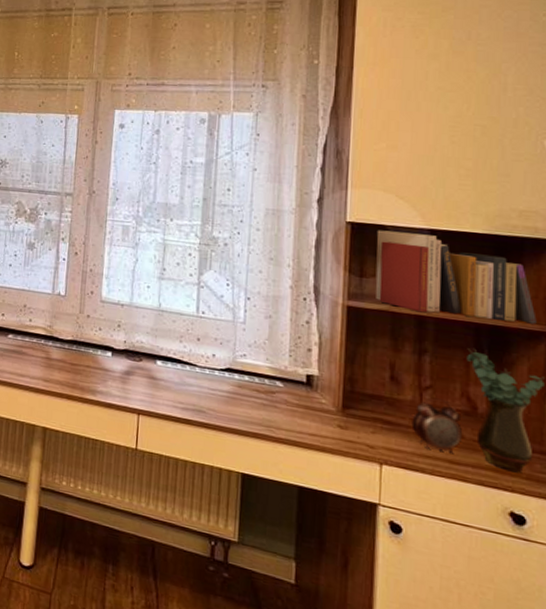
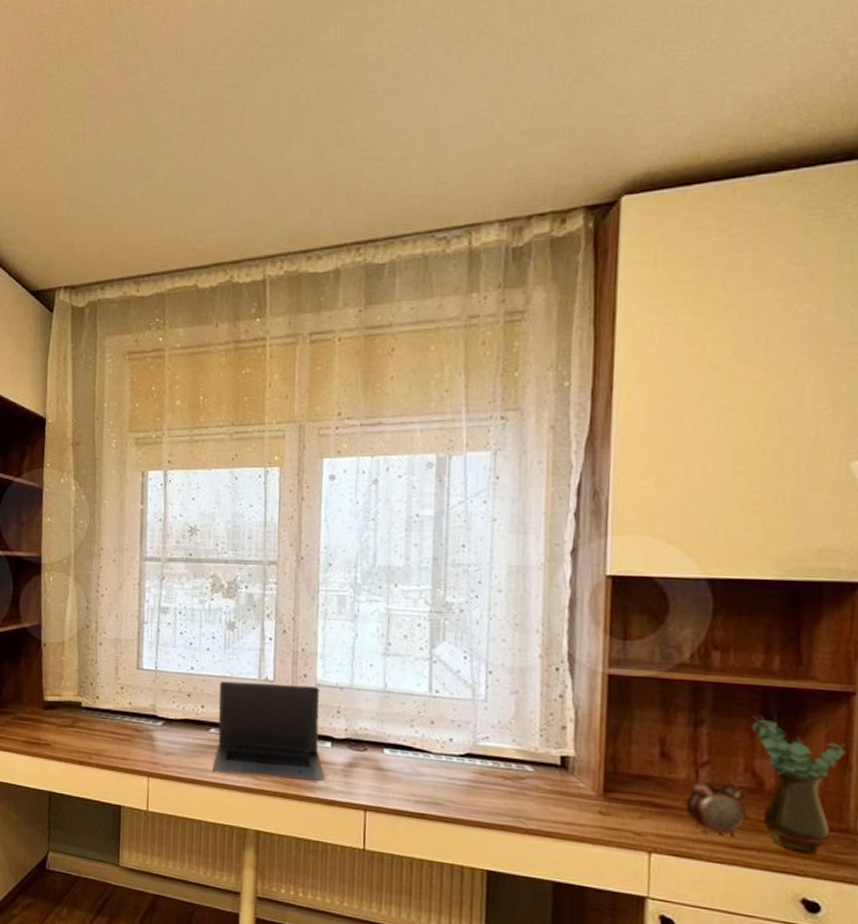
laptop computer: none [8,293,106,387] -> present [213,680,325,782]
books: present [375,230,462,314] -> none [641,583,747,678]
books: present [449,252,537,325] -> none [730,603,837,684]

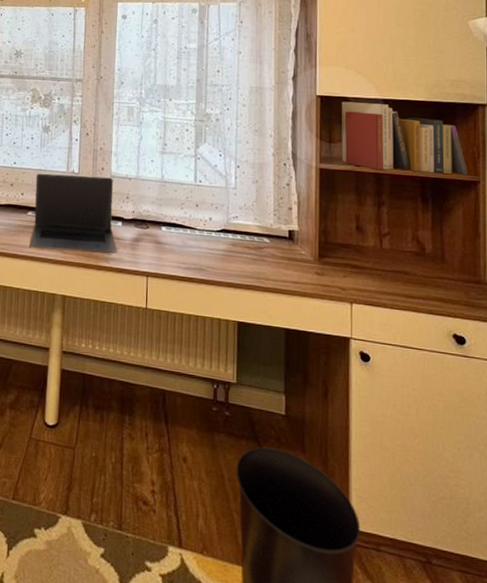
books: none [641,583,747,678] -> present [341,101,411,171]
alarm clock: present [685,774,747,836] -> none [374,242,415,288]
books: none [730,603,837,684] -> present [398,117,468,175]
vase: present [751,714,846,855] -> none [415,198,476,301]

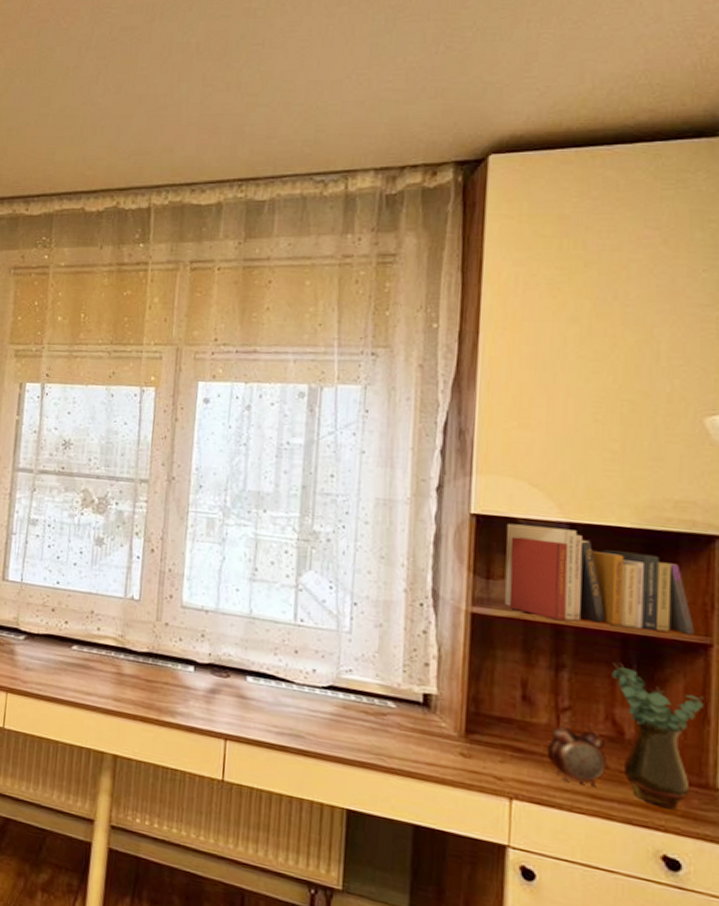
laptop computer: present [29,173,117,254] -> none [73,597,187,708]
alarm clock: none [374,242,415,288] -> present [547,721,608,786]
vase: none [415,198,476,301] -> present [612,661,704,810]

